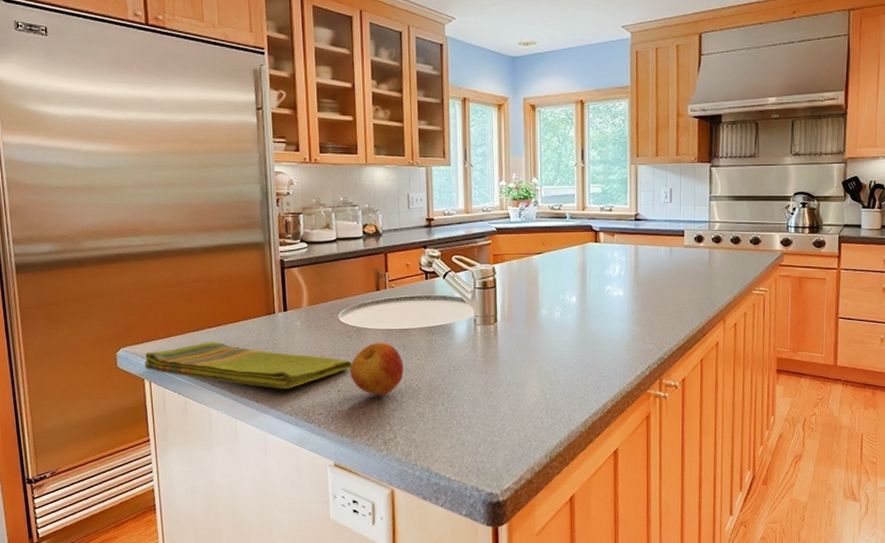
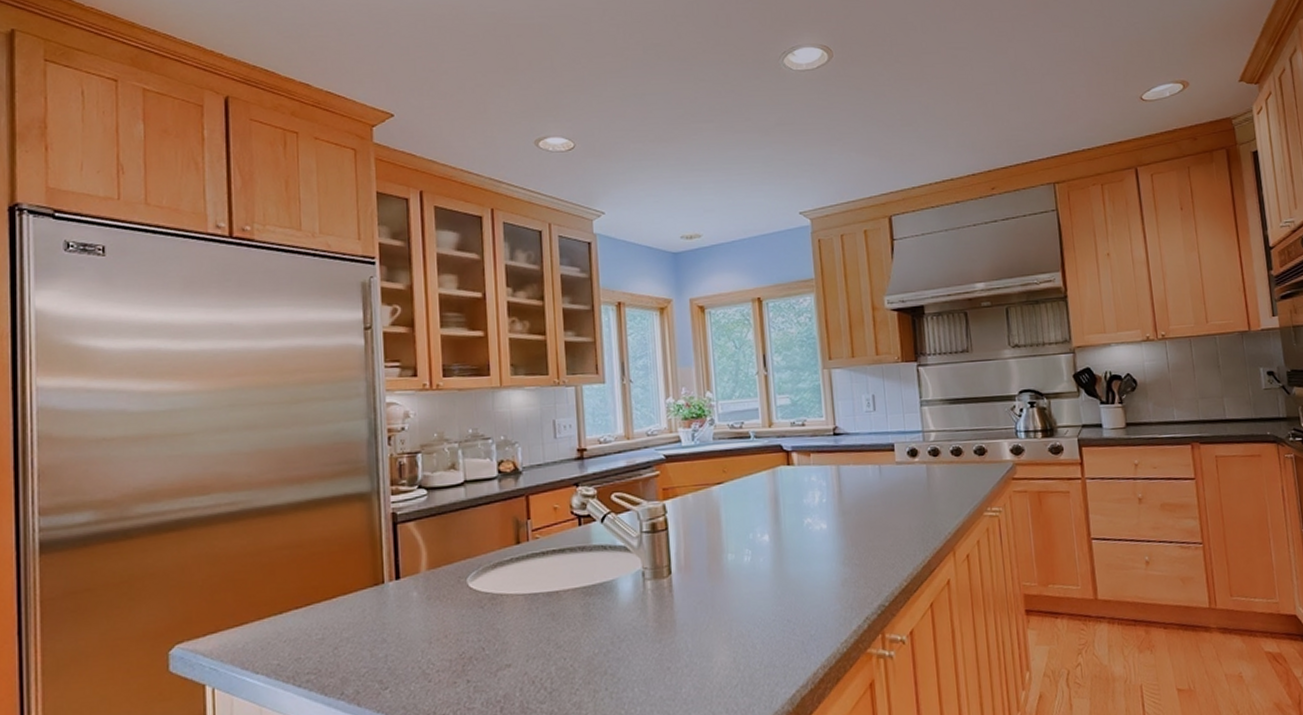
dish towel: present [144,342,352,389] -> none [206,626,486,685]
apple: present [350,342,404,396] -> none [483,611,554,685]

